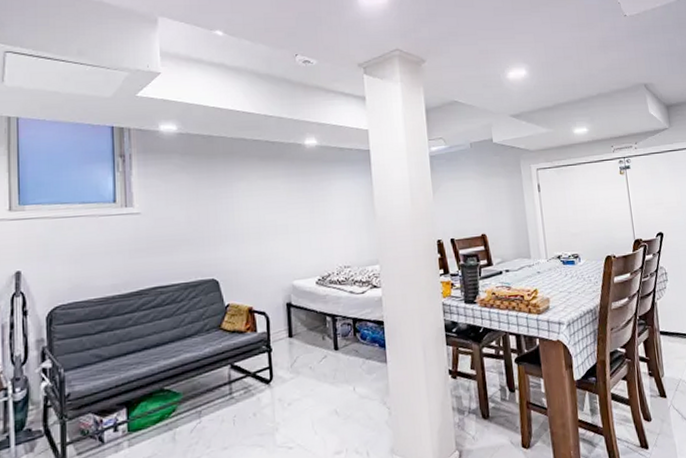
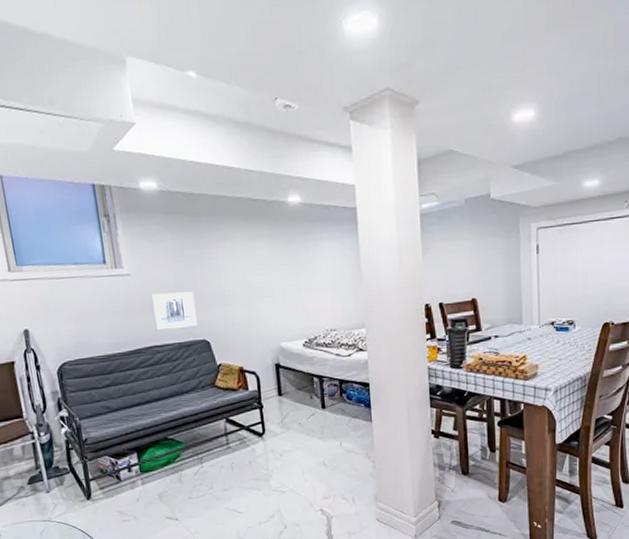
wall art: none [160,229,207,271] -> present [151,291,198,331]

